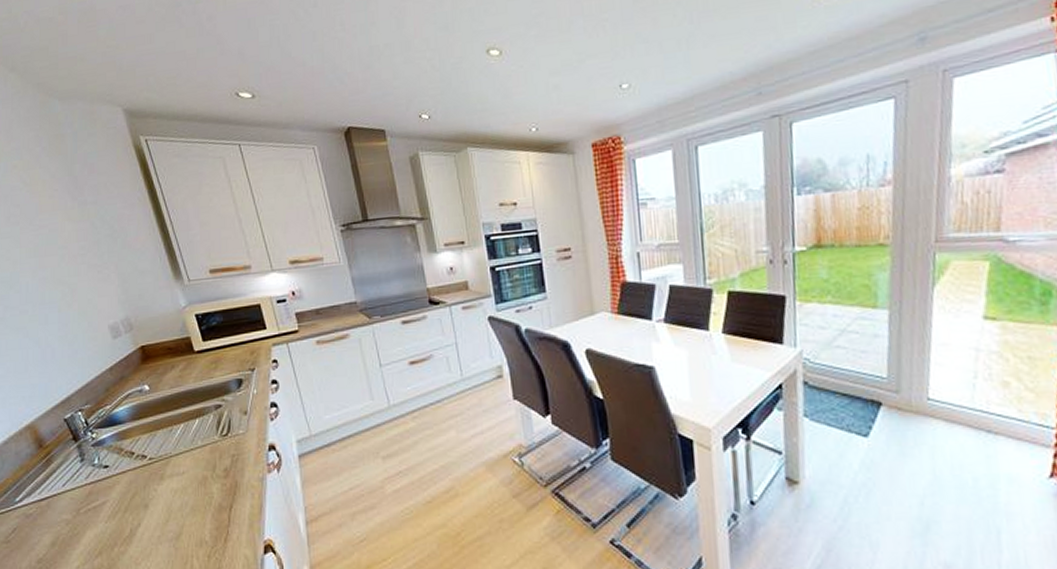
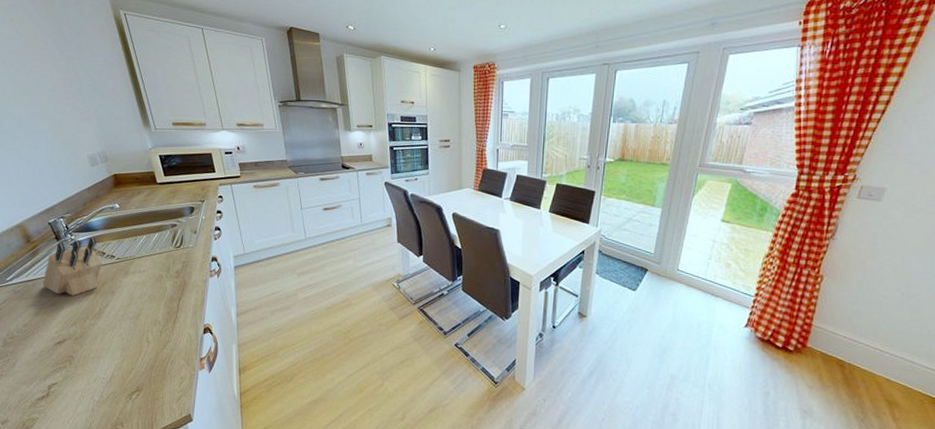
knife block: none [59,432,132,515] -> present [42,237,103,296]

